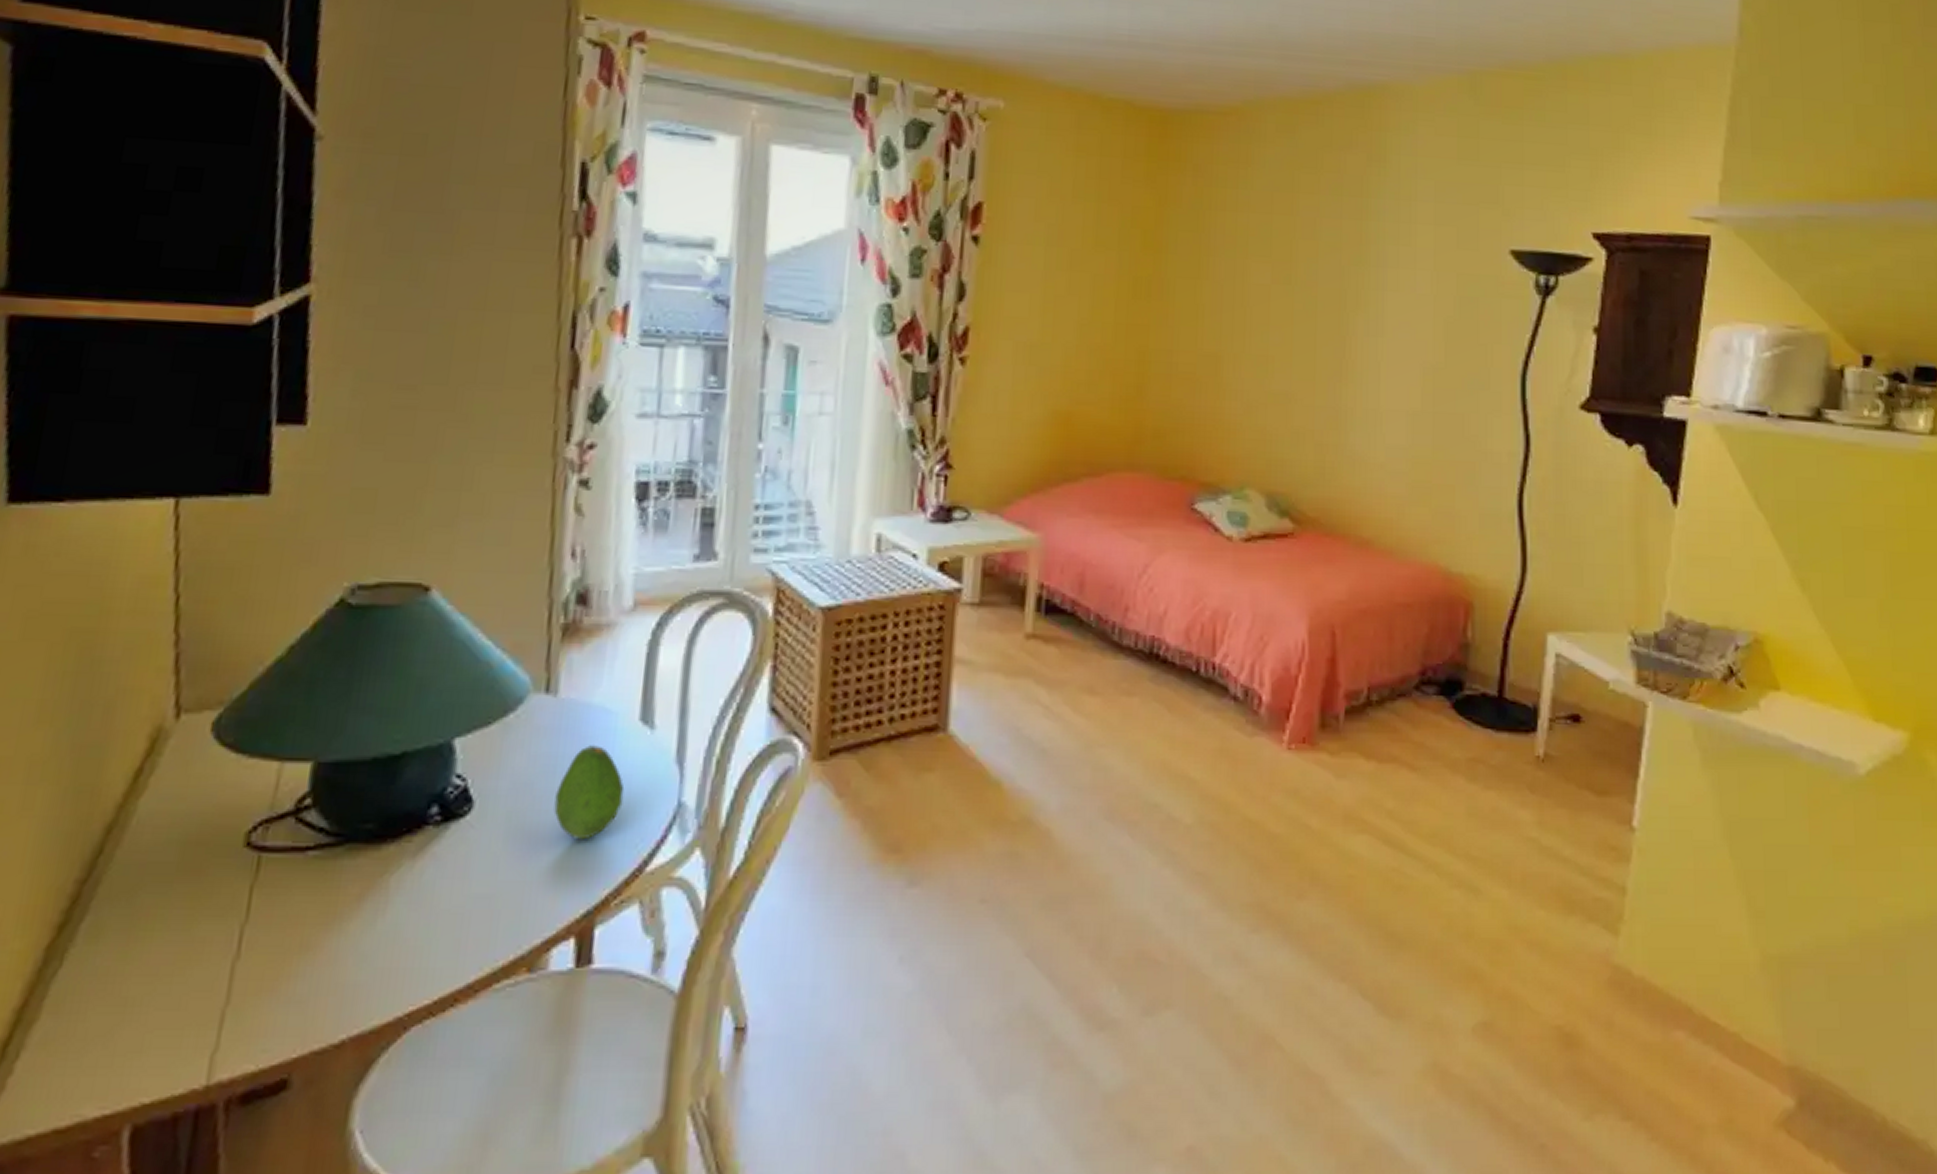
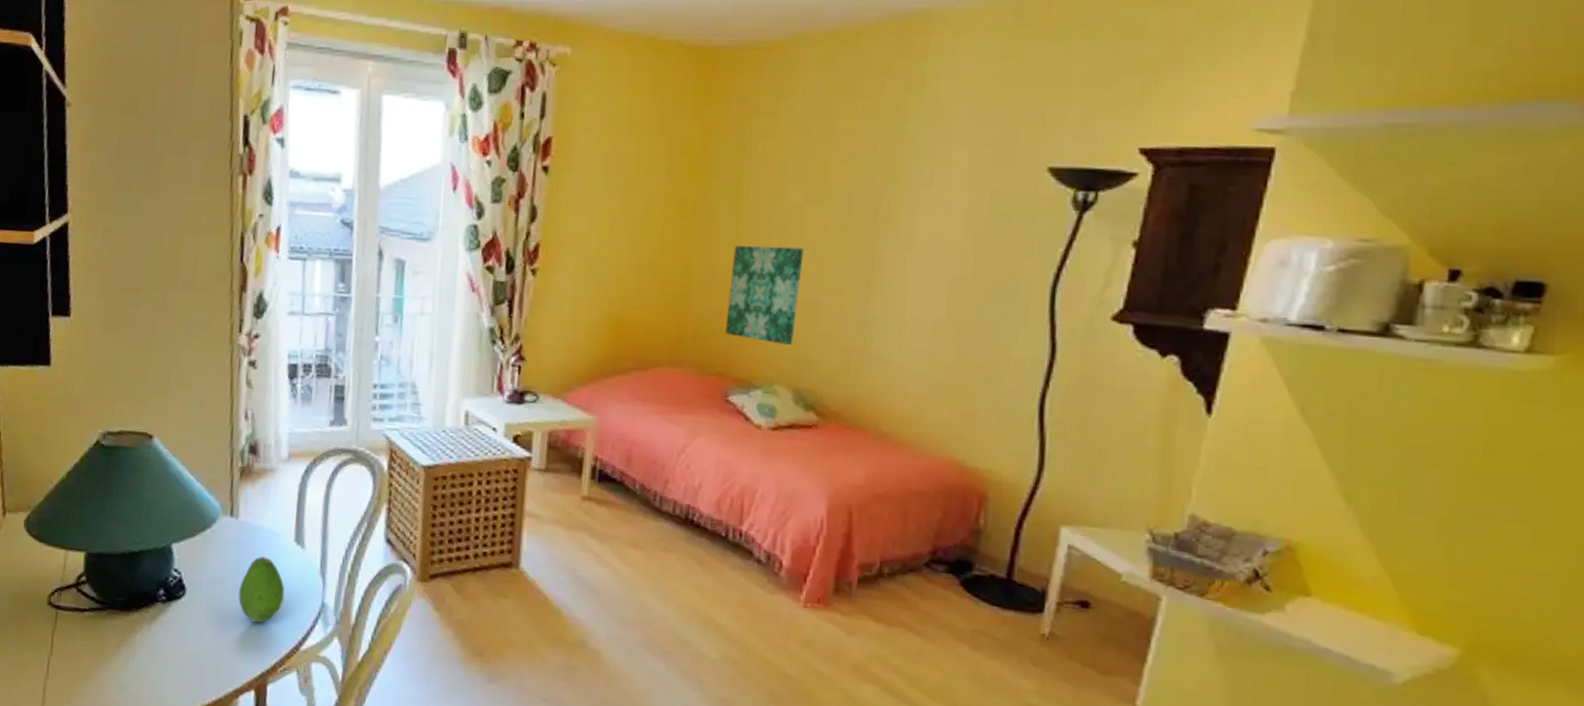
wall art: none [1188,330,1271,443] -> present [725,245,804,346]

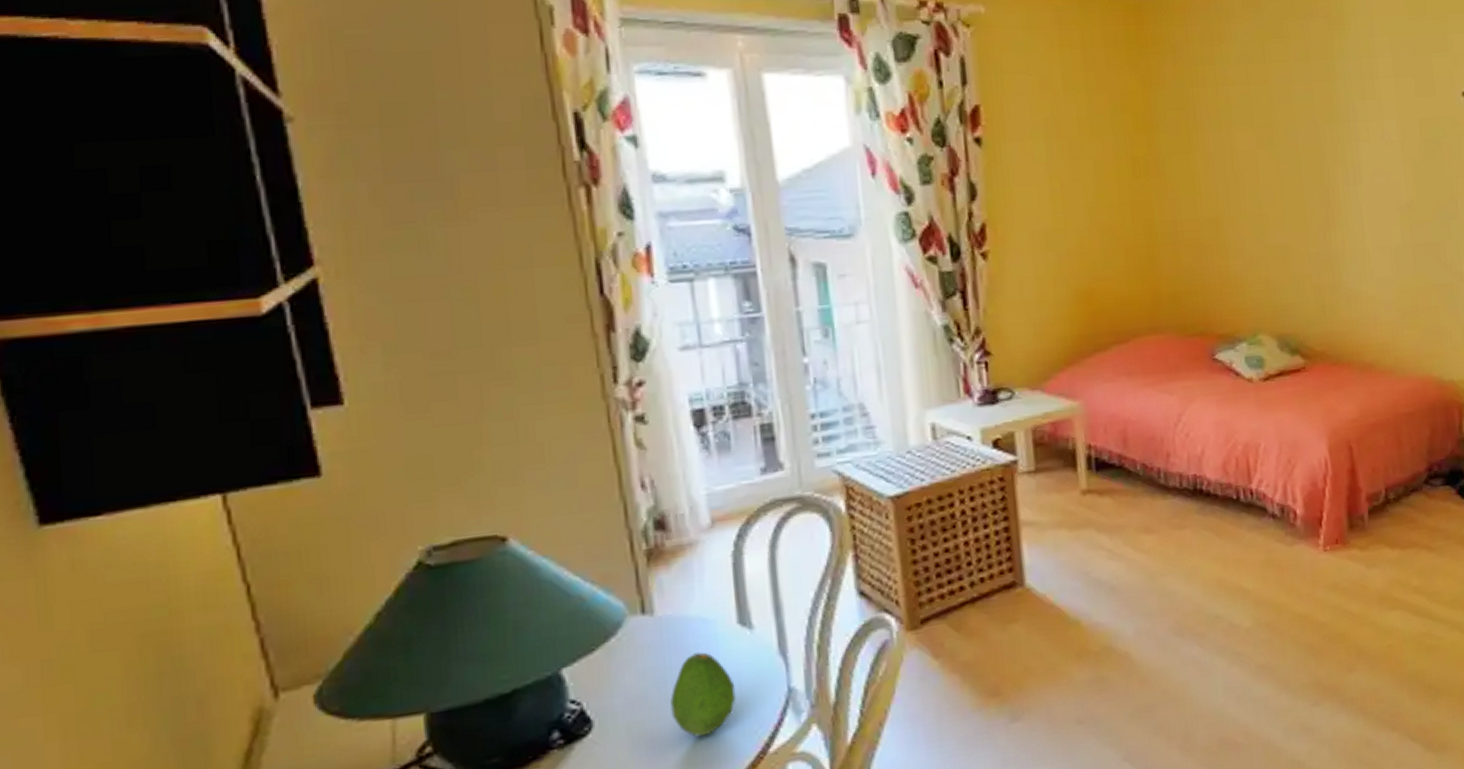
wall art: present [725,245,804,346] -> none [1194,193,1268,294]

